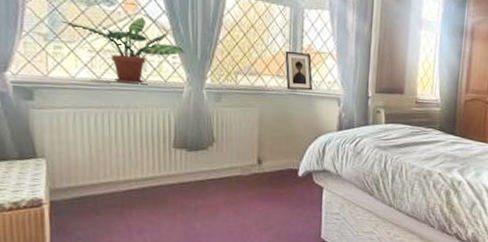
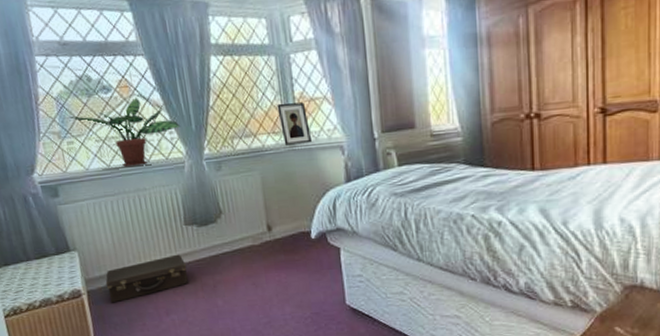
suitcase: none [74,175,169,216] -> present [105,254,188,303]

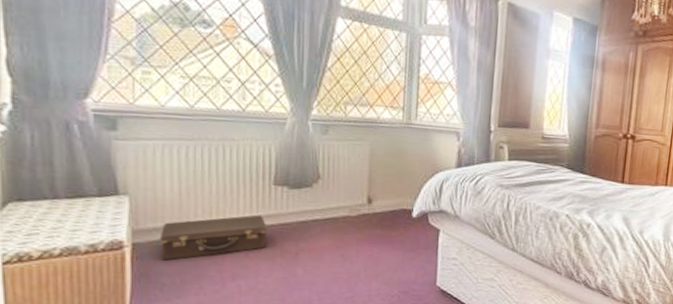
potted plant: present [68,97,181,168] -> none [150,39,290,114]
picture frame: present [277,102,313,146] -> none [399,79,430,124]

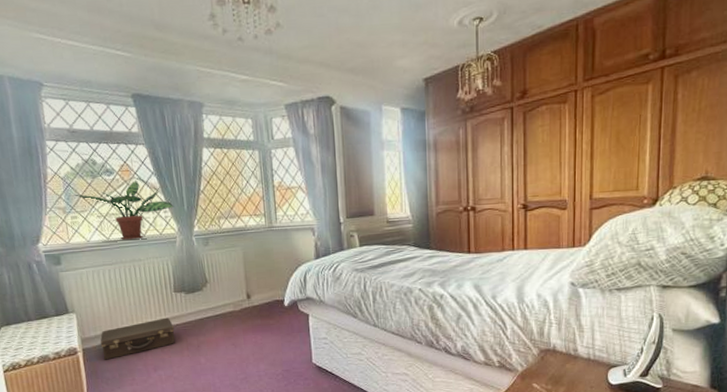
potted plant: none [150,39,290,114] -> present [73,180,175,241]

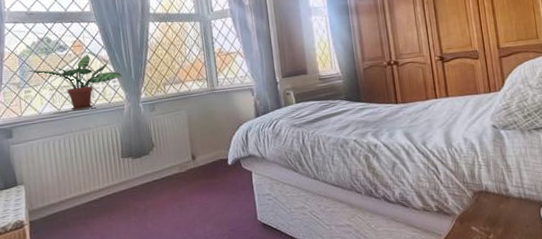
suitcase: present [100,317,175,360] -> none [47,183,122,232]

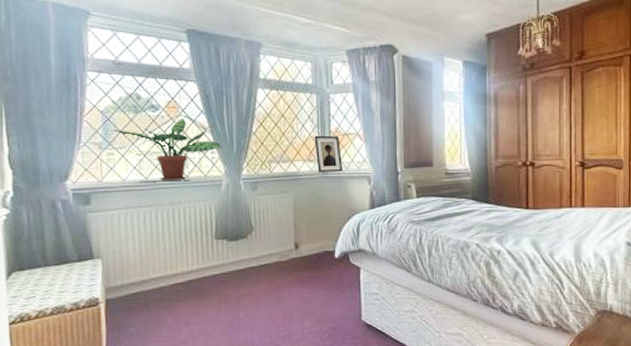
picture frame: none [201,56,229,90] -> present [314,135,343,172]

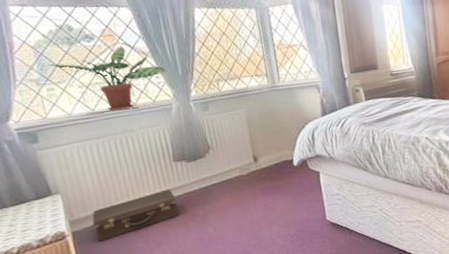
suitcase: none [126,266,213,313] -> present [92,189,179,241]
picture frame: present [314,135,343,172] -> none [258,49,292,86]

